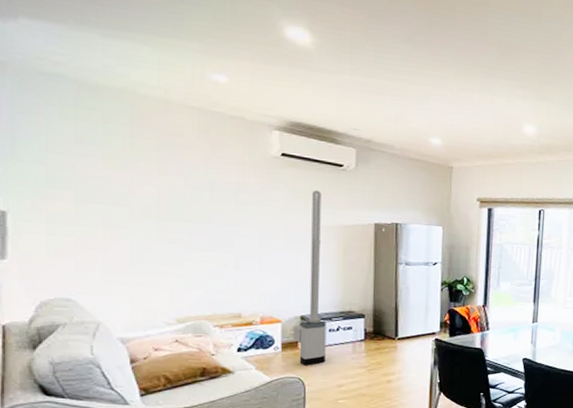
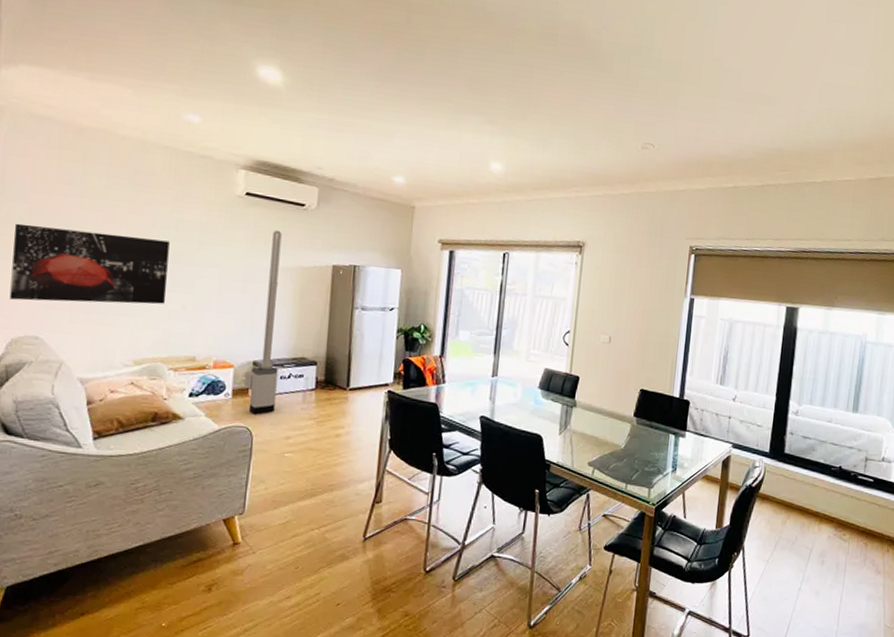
wall art: none [31,184,206,264] -> present [9,223,170,304]

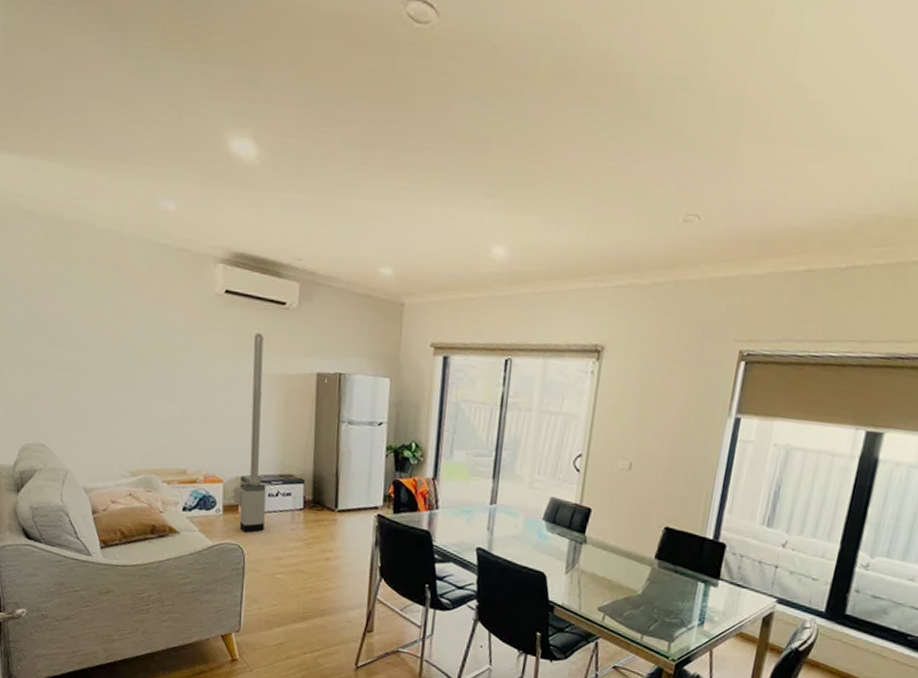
wall art: present [9,223,170,304] -> none [13,327,155,414]

